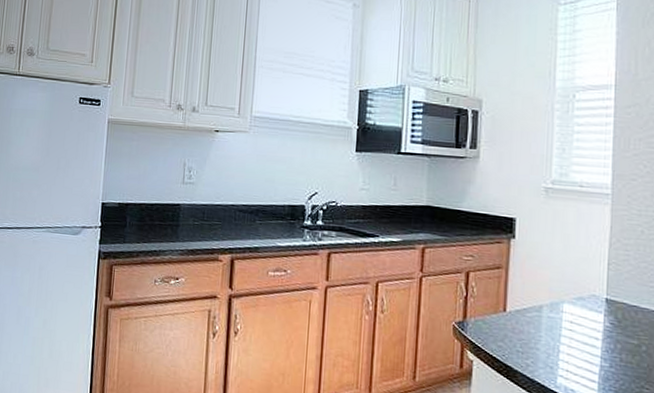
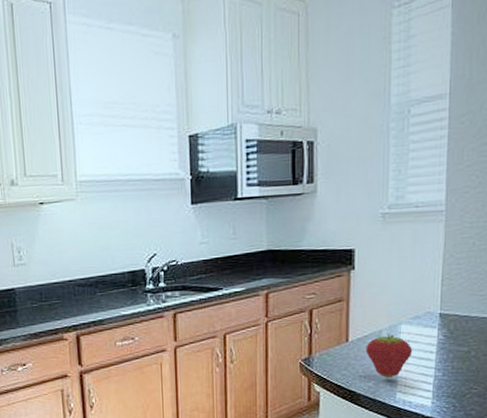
fruit: none [524,310,576,360] -> present [366,333,413,379]

